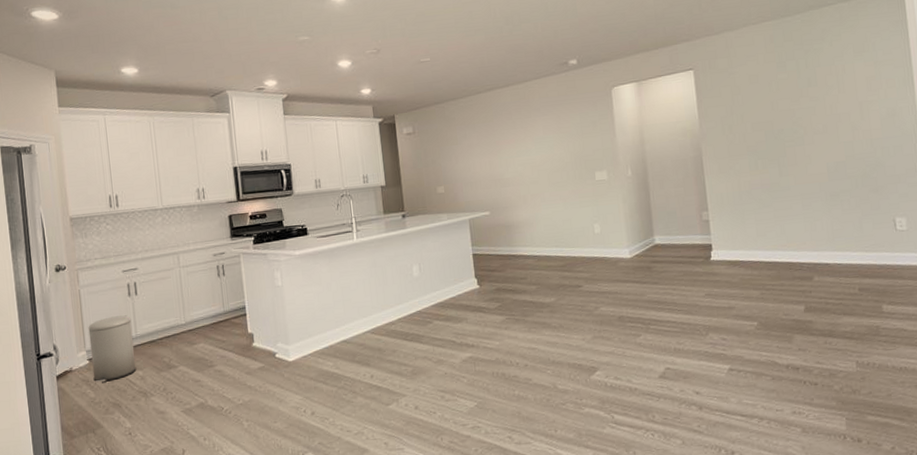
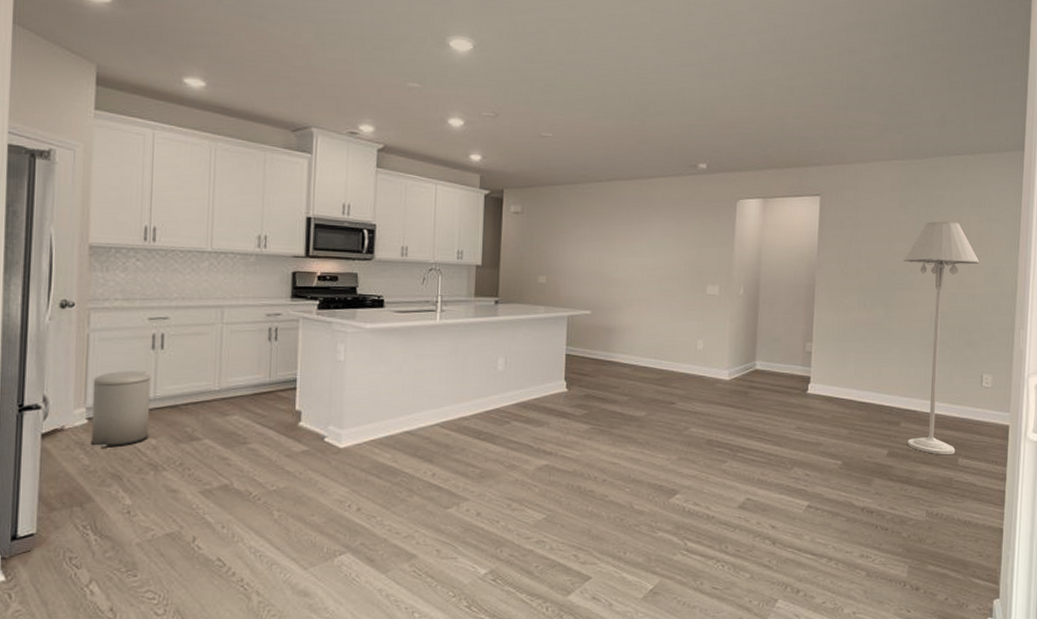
floor lamp: none [790,71,878,305] -> present [903,221,980,455]

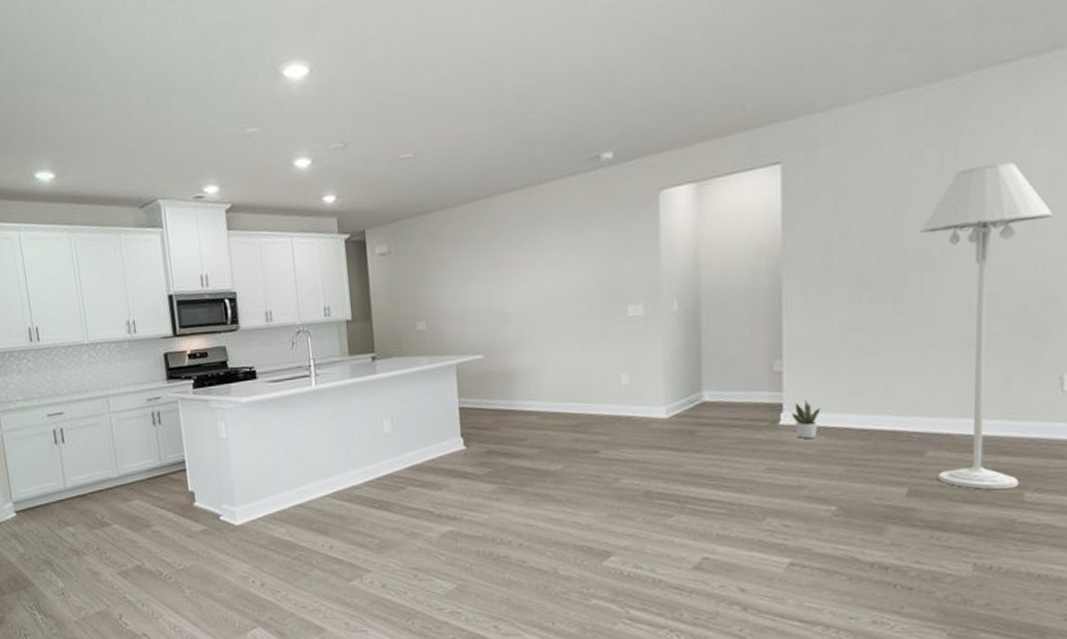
pedal bin: present [91,371,151,448] -> none [13,465,67,537]
potted plant: none [815,375,835,407] -> present [791,399,821,440]

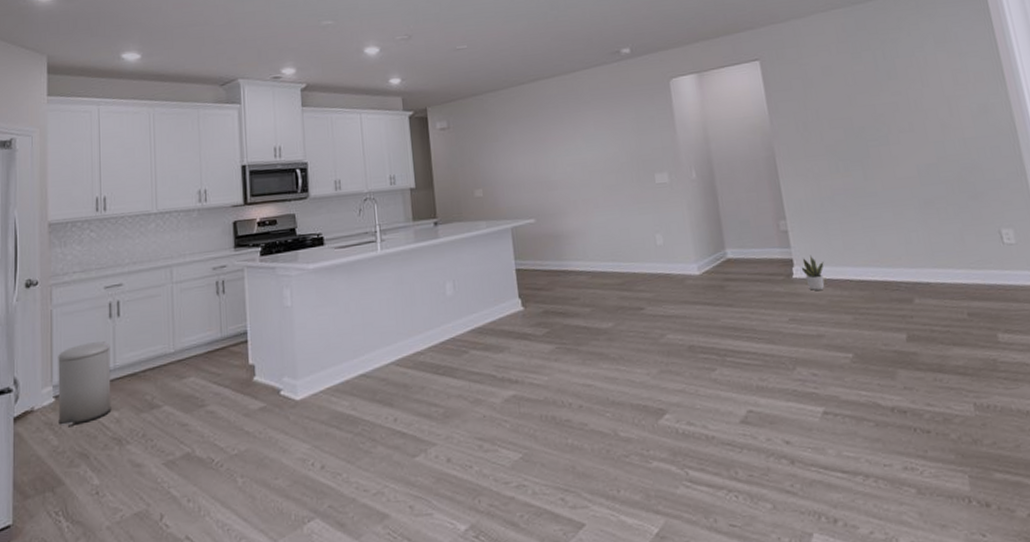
pedal bin: none [13,465,67,537] -> present [58,341,112,427]
floor lamp: present [919,162,1053,490] -> none [870,63,992,333]

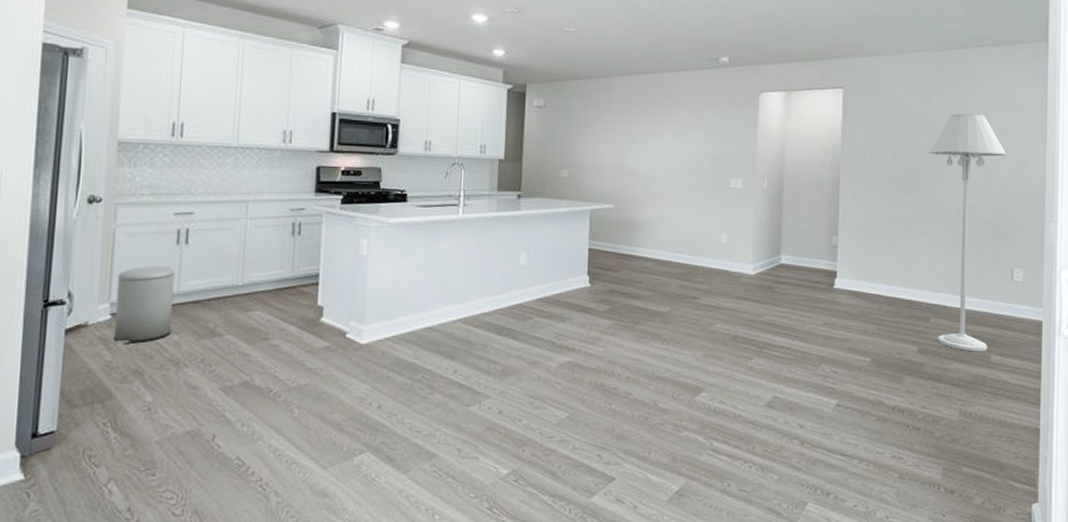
potted plant: present [801,254,825,291] -> none [842,269,862,302]
floor lamp: none [870,63,992,333] -> present [929,113,1007,352]

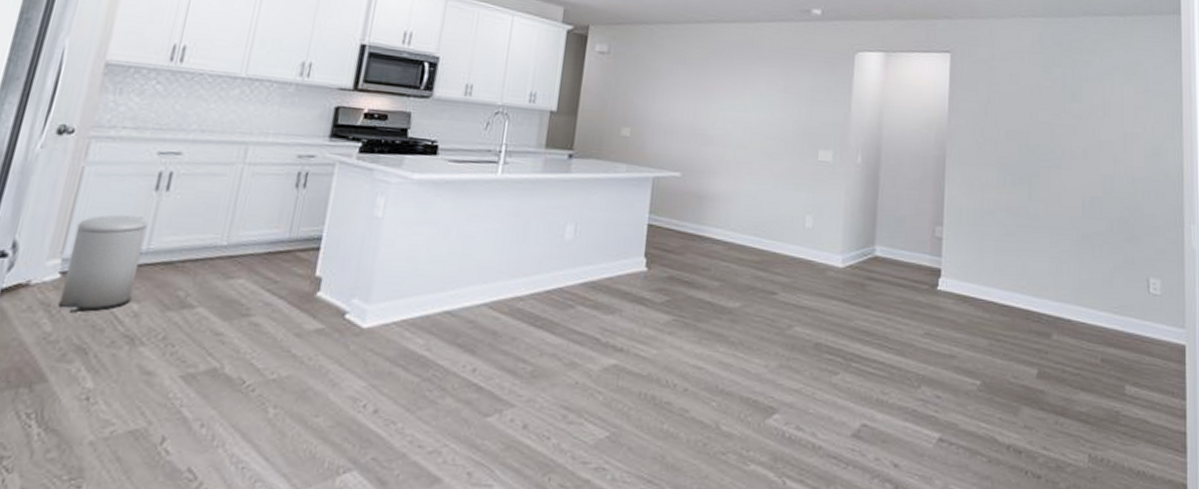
floor lamp: present [929,113,1007,352] -> none [1048,89,1138,381]

